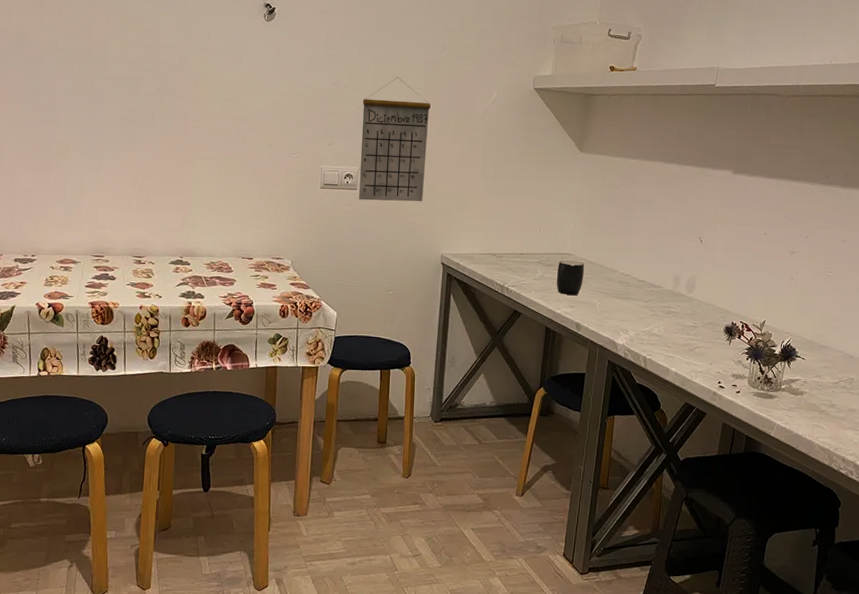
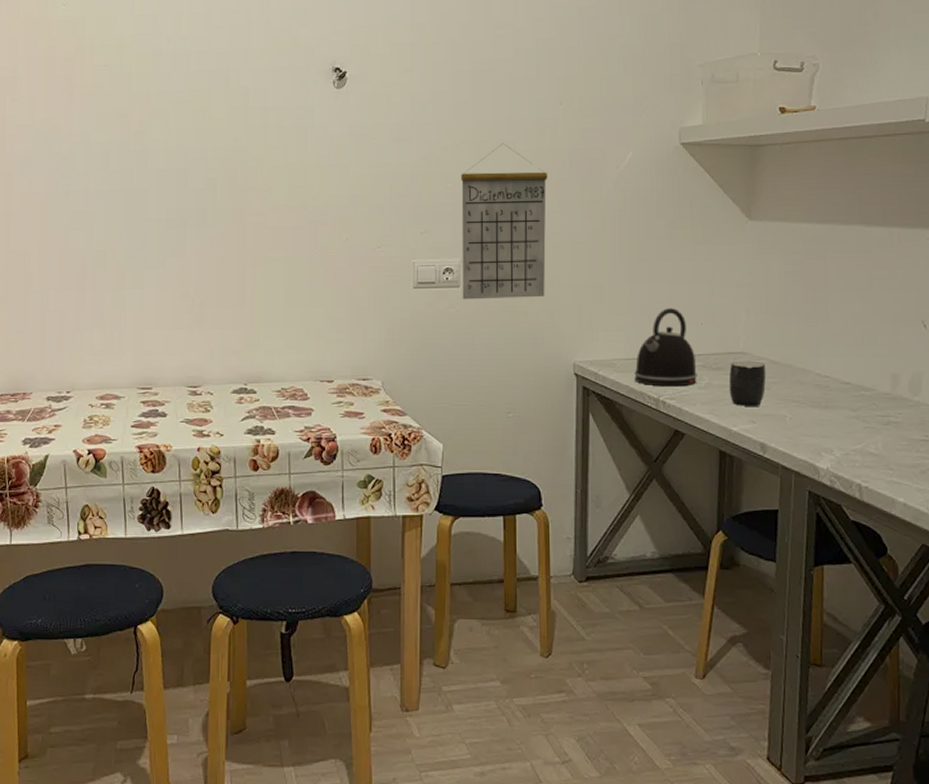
kettle: none [486,216,534,277] -> present [634,308,697,387]

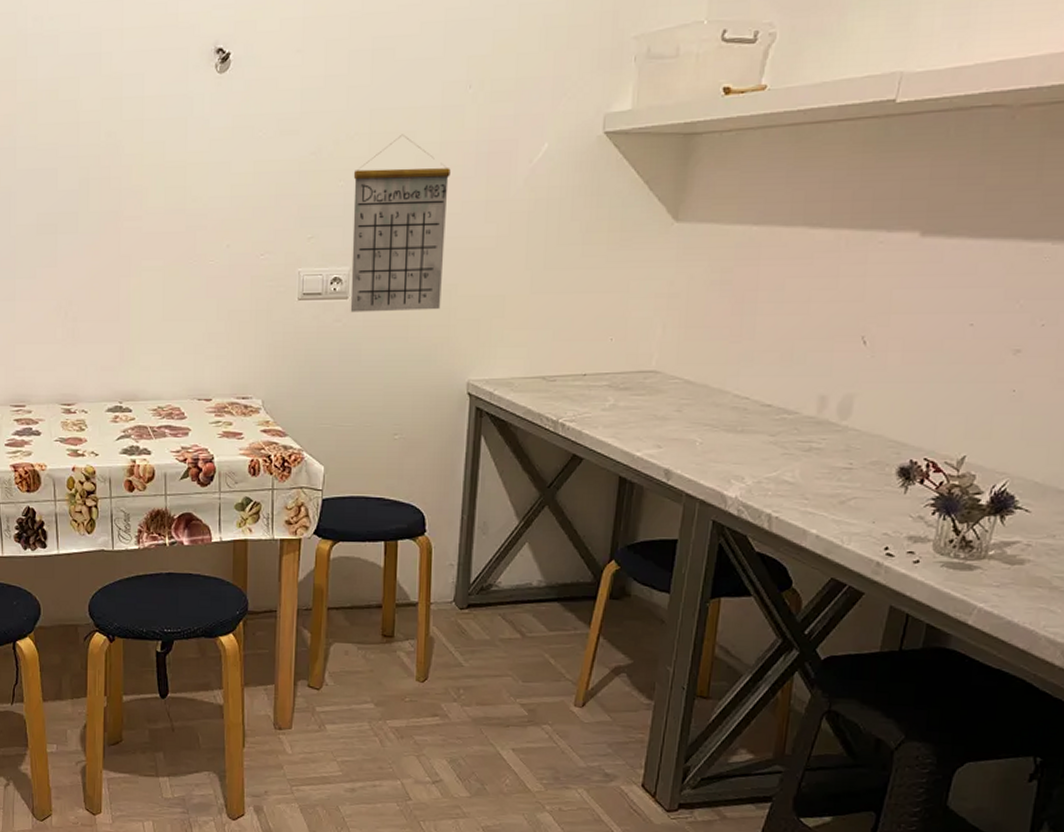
kettle: present [634,308,697,387] -> none [532,322,602,408]
mug: present [728,361,767,406] -> none [635,380,679,430]

